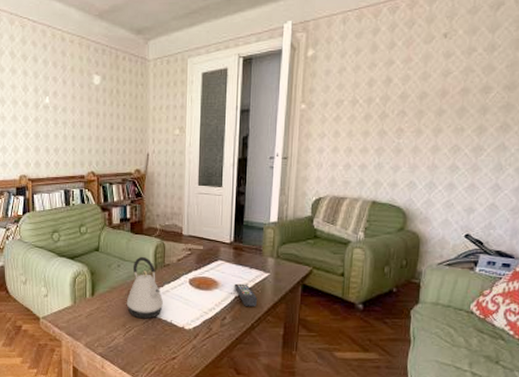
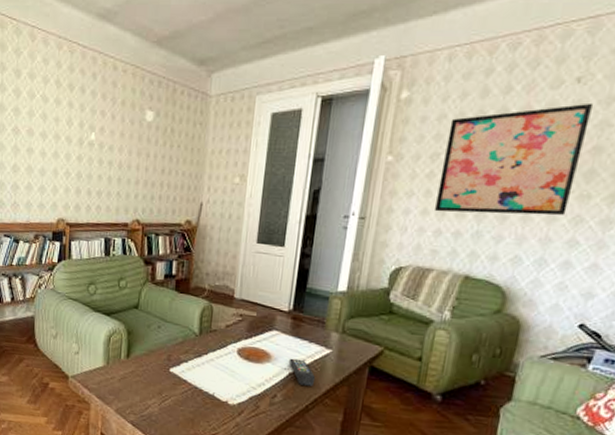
kettle: present [126,256,163,319] -> none [164,318,206,389]
wall art: none [343,53,458,149] -> present [435,102,593,216]

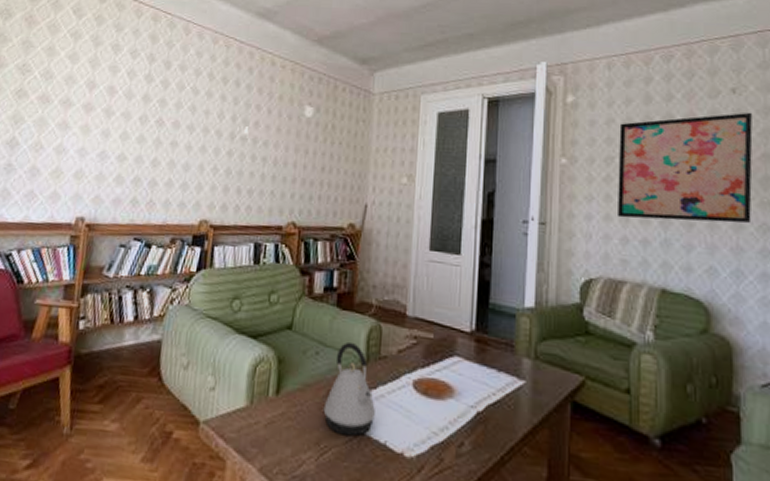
kettle: none [164,318,206,389] -> present [323,341,375,436]
remote control: present [288,358,316,386] -> none [475,392,510,430]

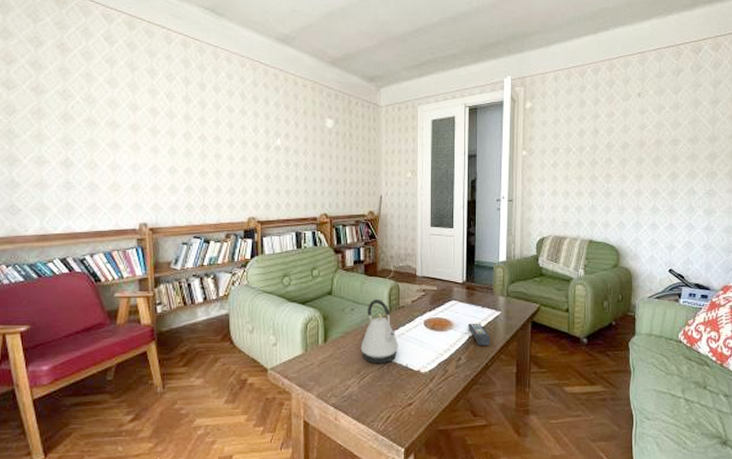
remote control: none [475,392,510,430] -> present [467,323,491,346]
wall art: present [618,112,753,224] -> none [561,110,650,192]

